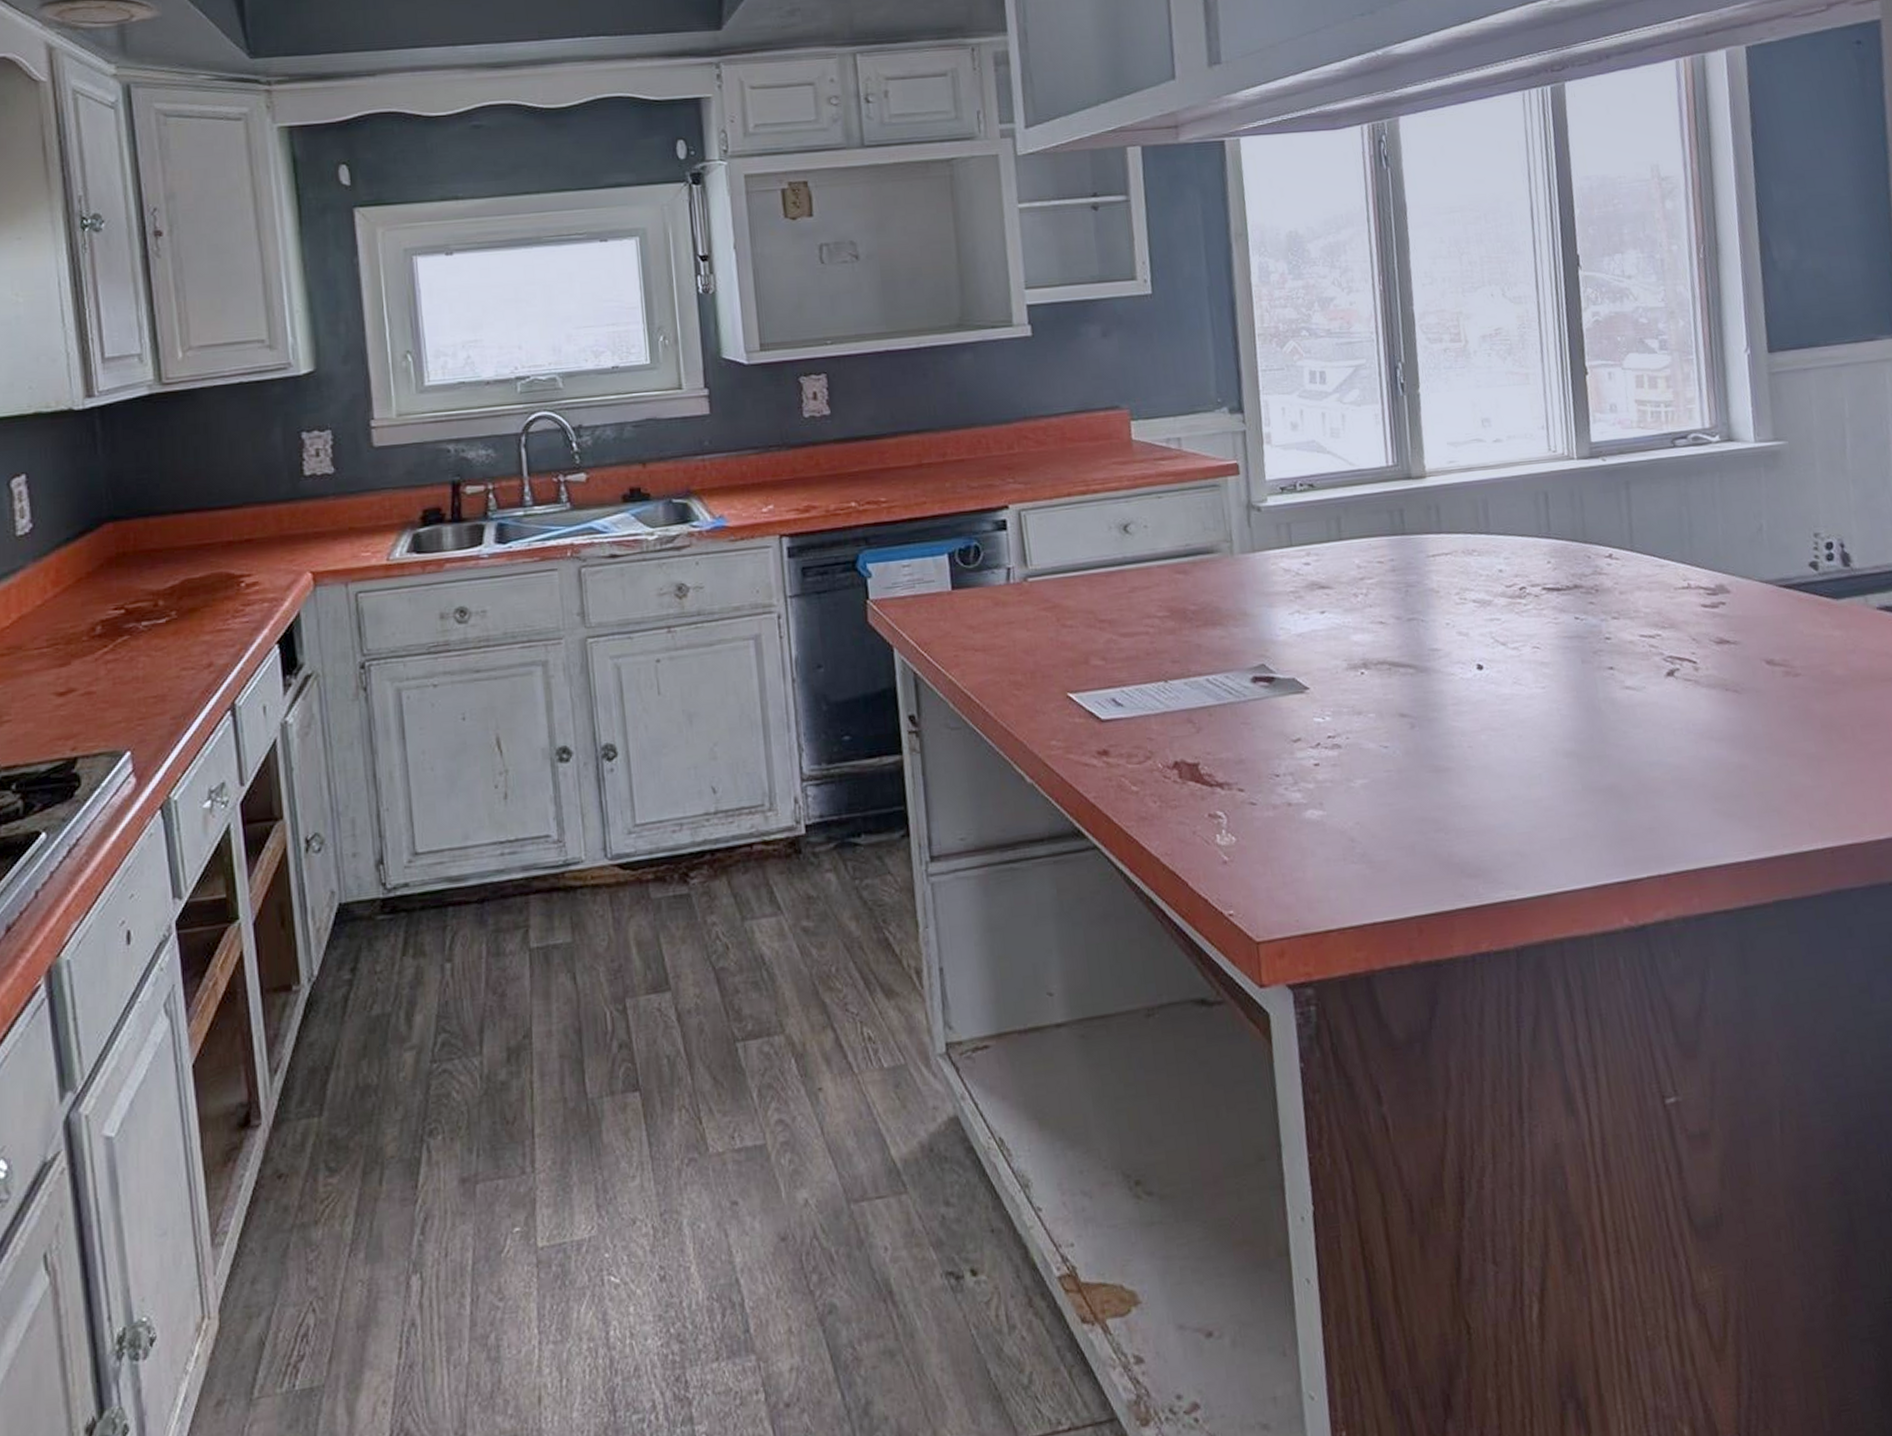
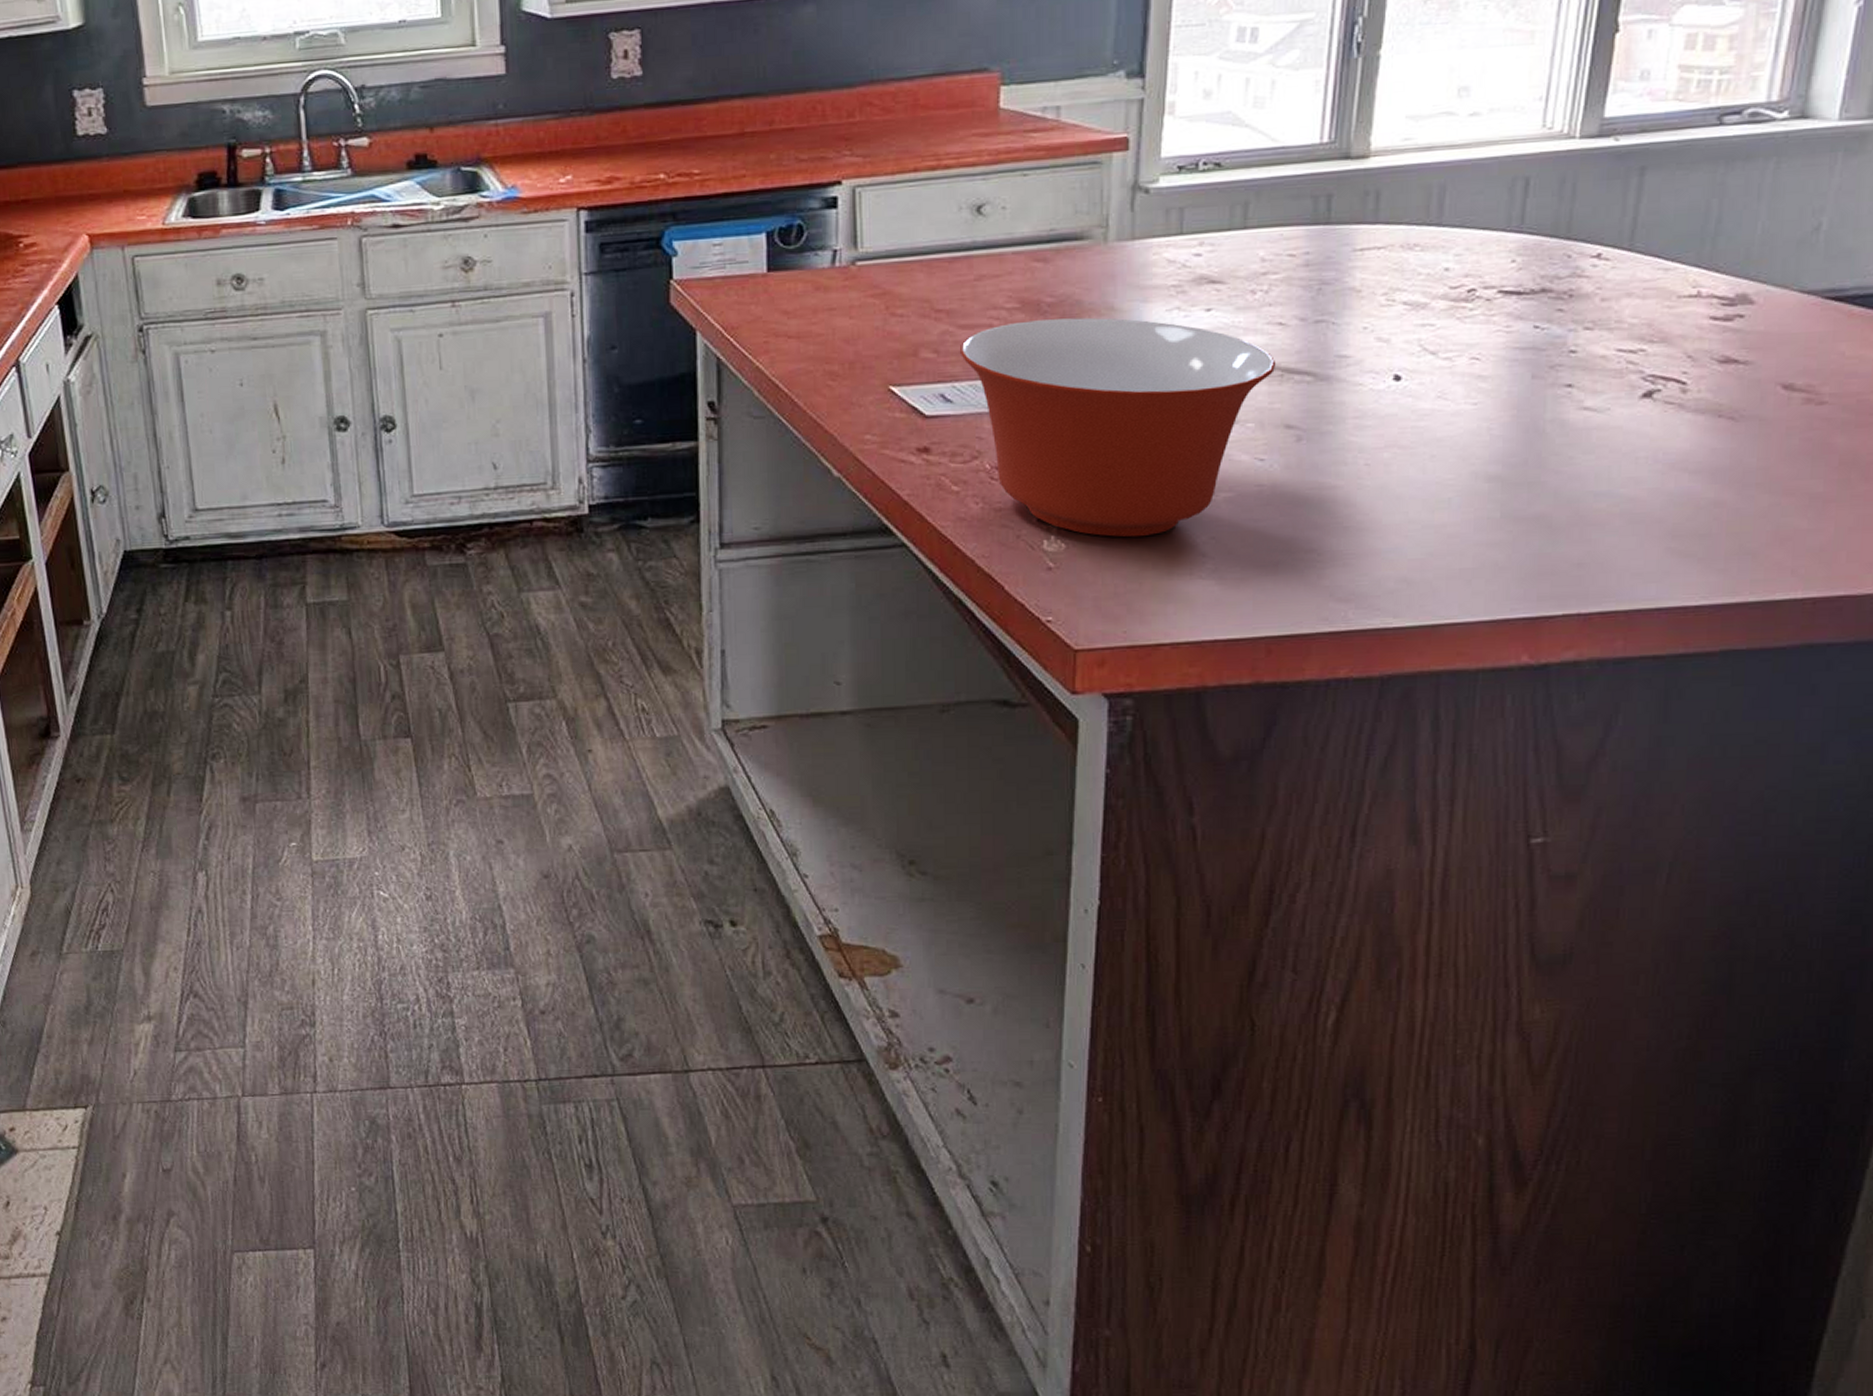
mixing bowl: none [1123,622,1384,828] -> present [959,317,1277,538]

